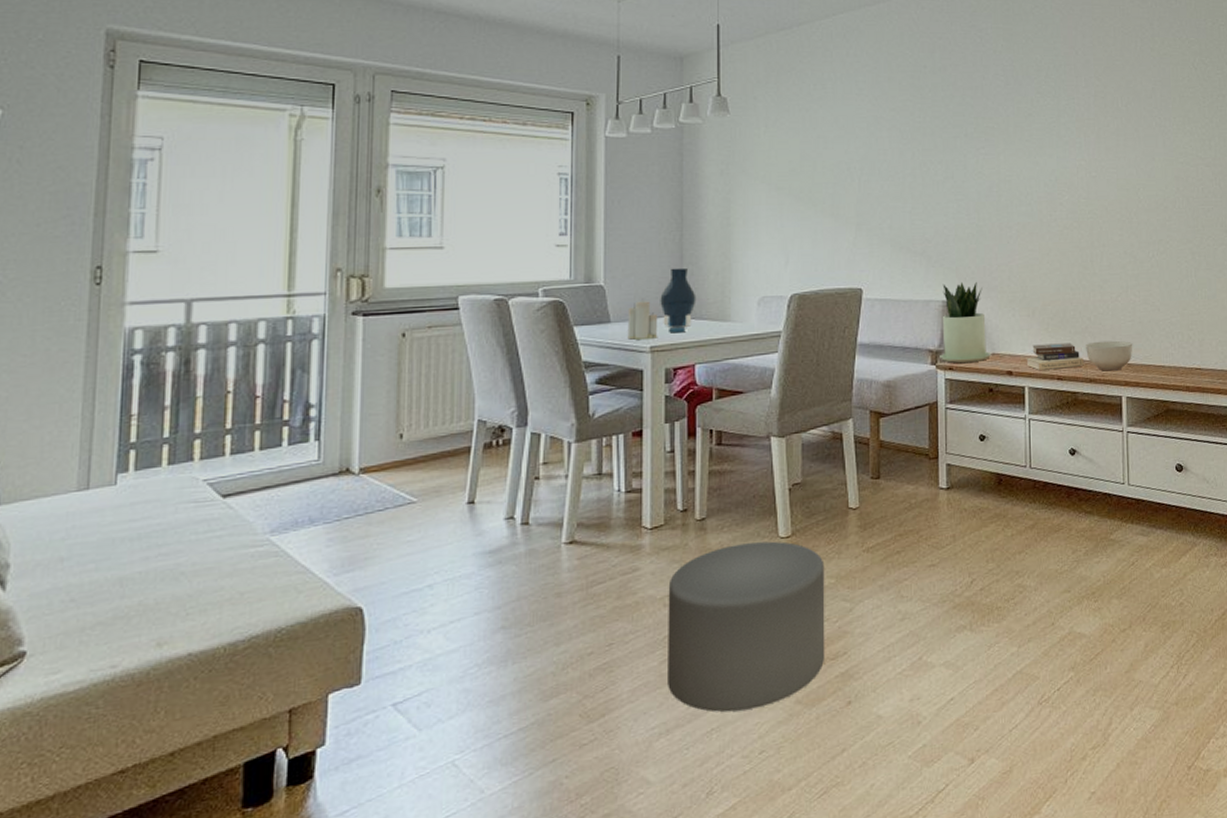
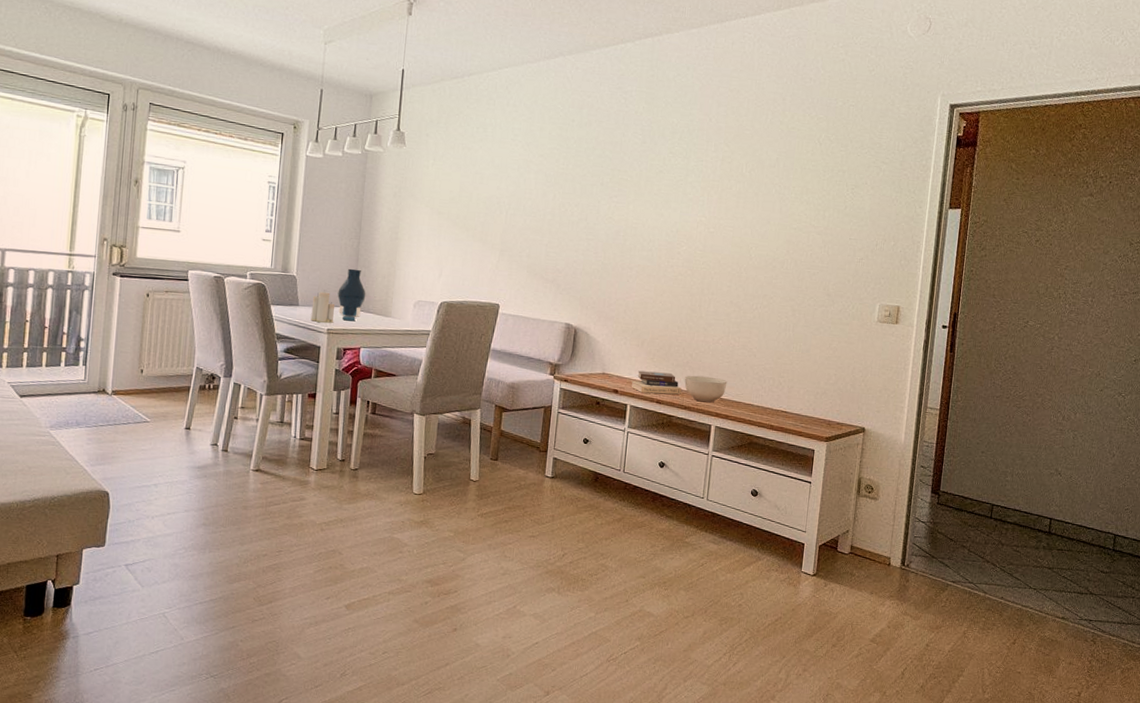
pouf: present [668,541,825,712] -> none [319,493,447,620]
planter: present [940,282,992,364] -> none [558,309,602,378]

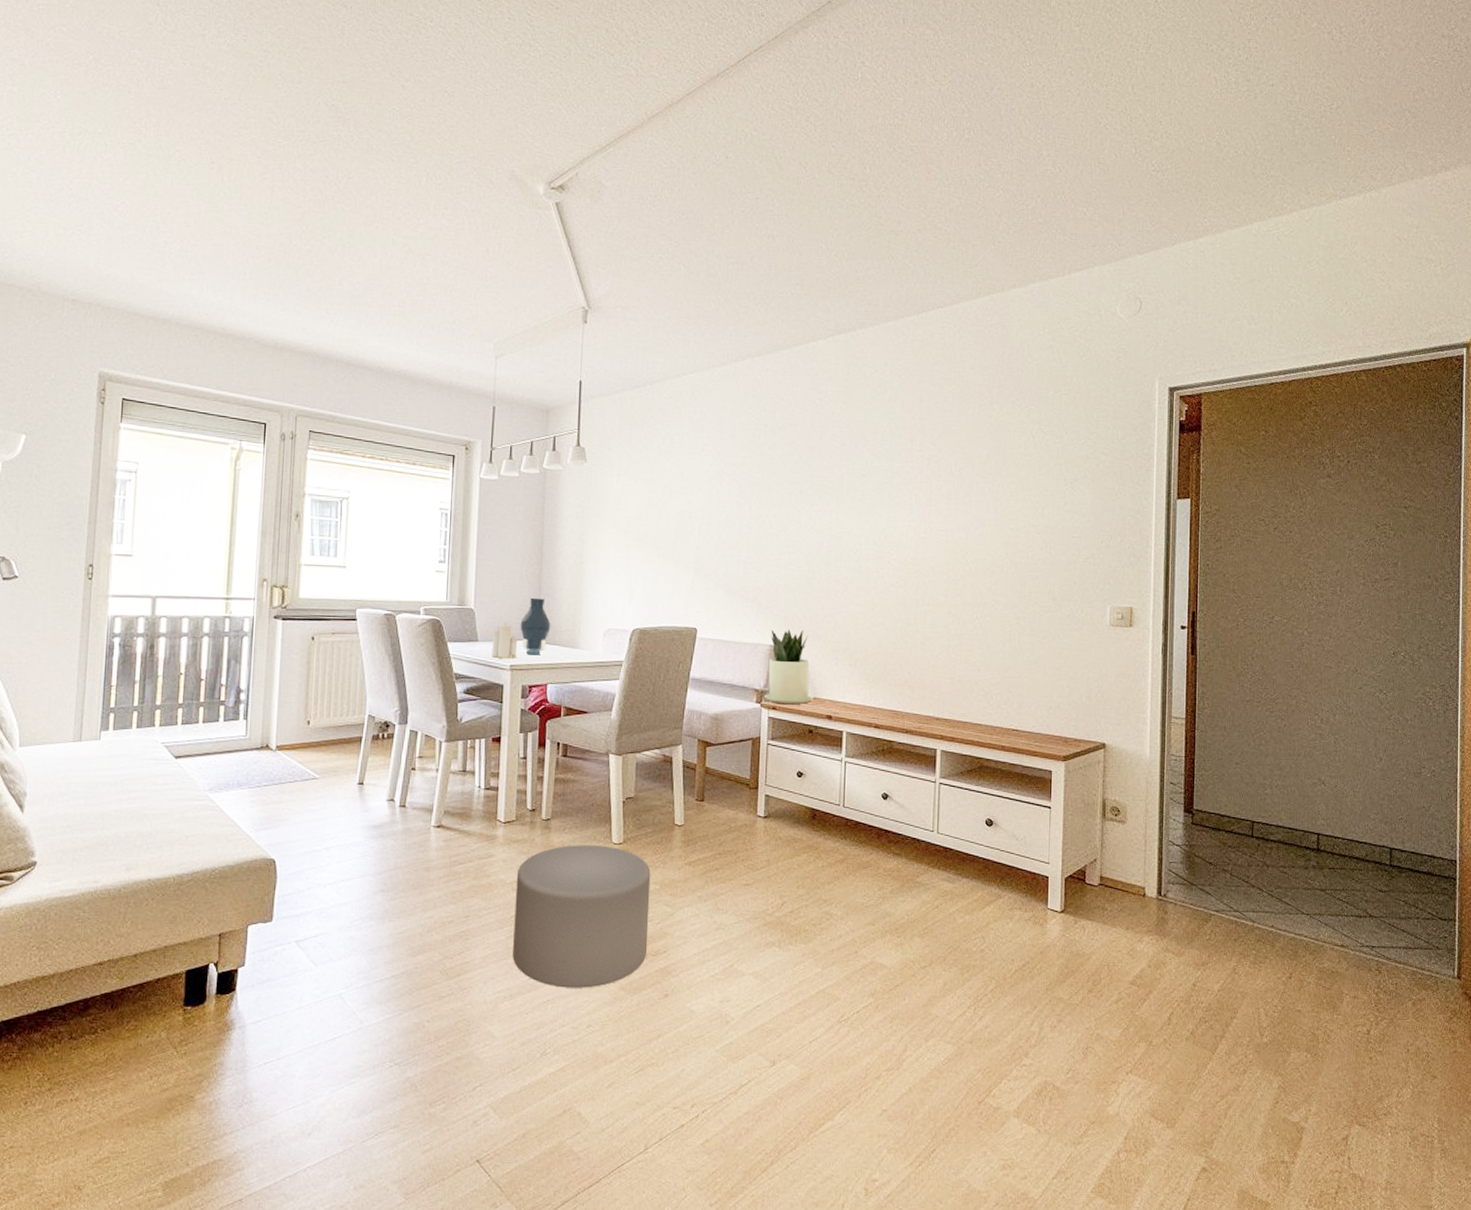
pouf: none [319,493,447,620] -> present [513,845,651,988]
planter: none [558,309,602,378] -> present [764,629,813,705]
books: present [631,370,682,395] -> none [845,693,901,718]
bowl: present [684,375,728,403] -> none [904,695,951,725]

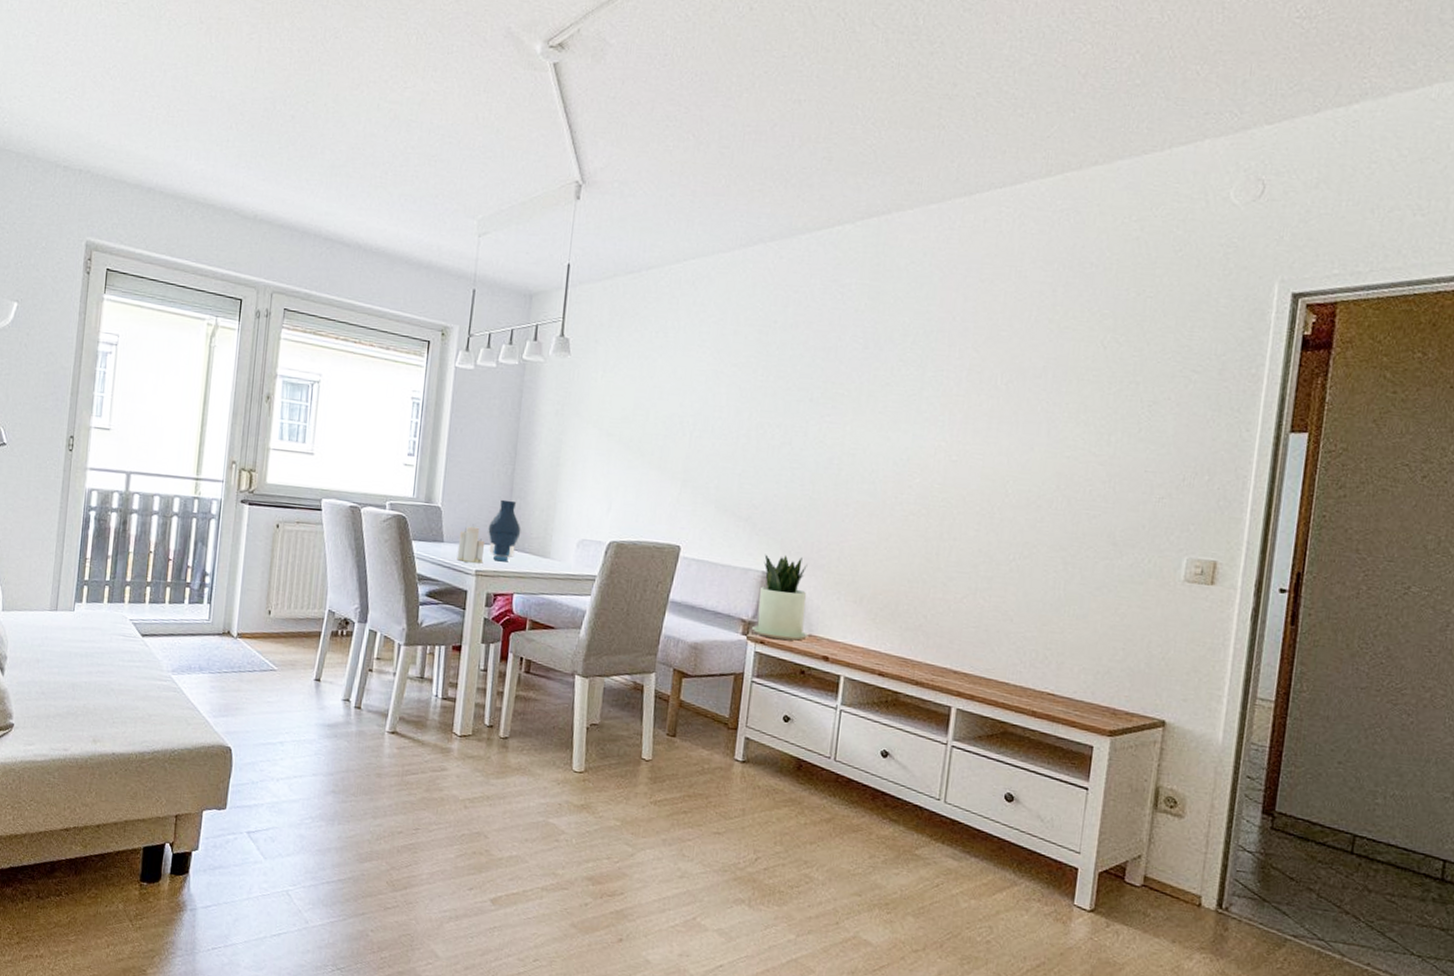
pouf: present [513,845,651,988] -> none [461,767,612,921]

